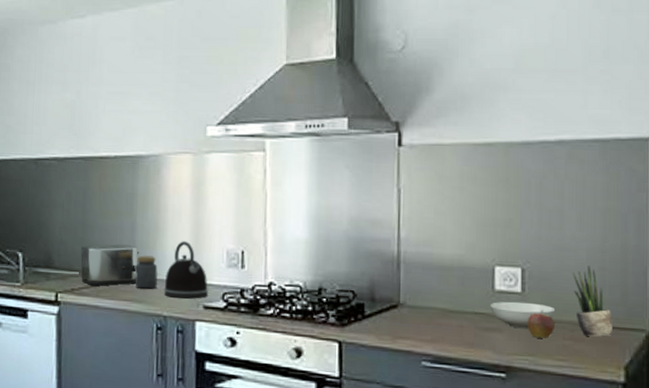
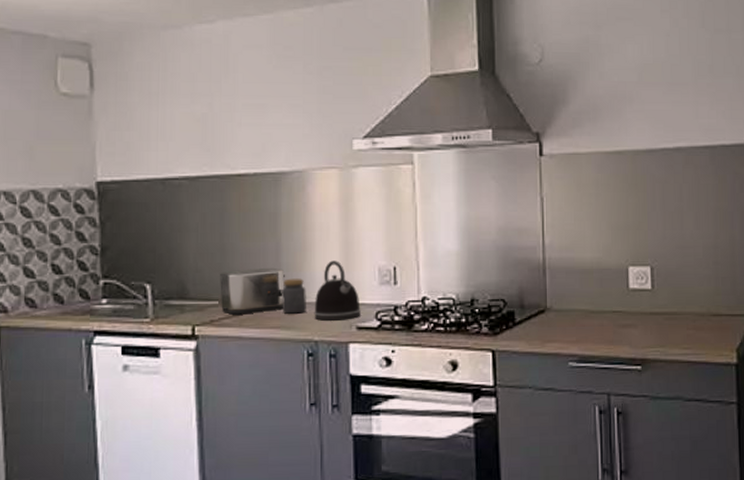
bowl: present [490,301,556,329] -> none [625,298,680,323]
fruit: present [526,310,554,338] -> none [657,304,680,330]
potted plant: present [572,266,612,336] -> none [692,261,726,324]

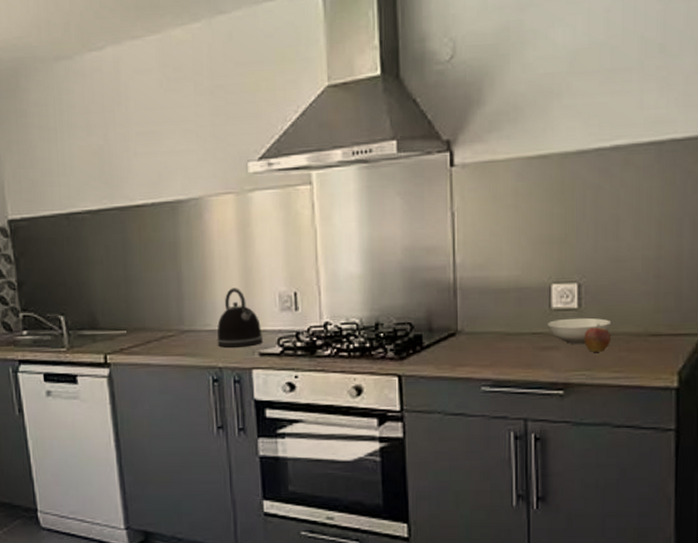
toaster: present [220,267,286,316] -> none [126,296,188,344]
jar: present [282,278,306,315] -> none [185,306,209,343]
bowl: none [625,298,680,323] -> present [547,317,612,345]
fruit: none [657,304,680,330] -> present [583,323,610,352]

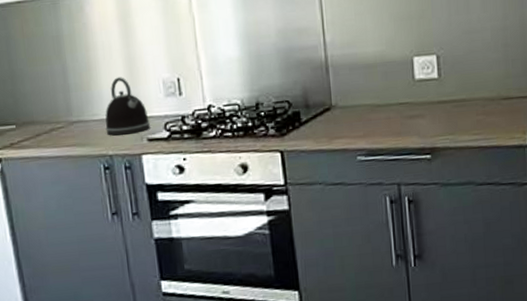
bowl: present [547,317,612,345] -> none [412,86,469,112]
fruit: present [583,323,610,352] -> none [444,91,469,118]

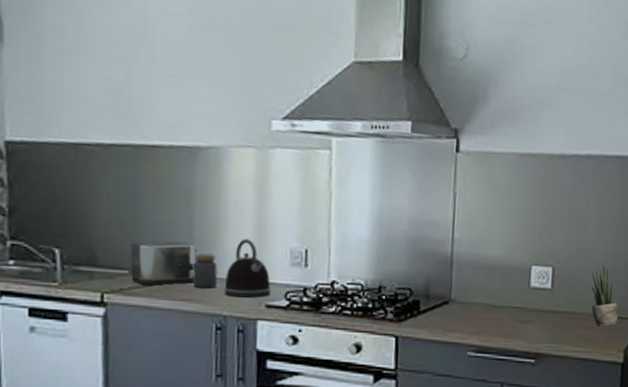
toaster: none [13,89,76,138] -> present [130,240,198,286]
jar: none [73,97,98,133] -> present [192,253,218,289]
potted plant: none [480,44,517,109] -> present [591,265,618,325]

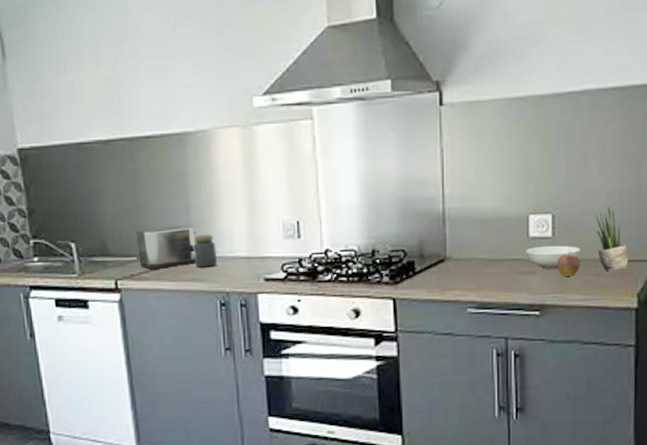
kettle: present [224,239,272,298] -> none [224,216,268,273]
bowl: none [525,296,577,321] -> present [525,245,581,270]
fruit: none [553,303,575,328] -> present [556,251,580,277]

